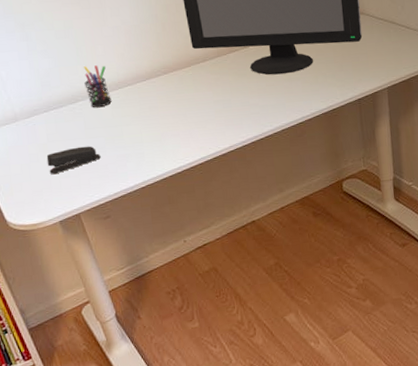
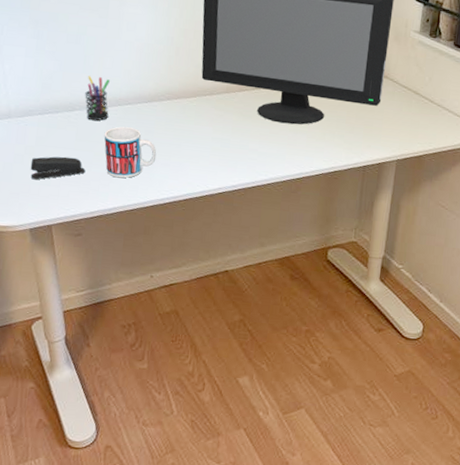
mug: none [111,107,165,157] -> present [104,126,157,178]

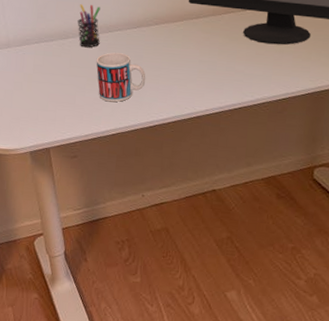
stapler: present [30,156,86,180] -> none [29,82,80,106]

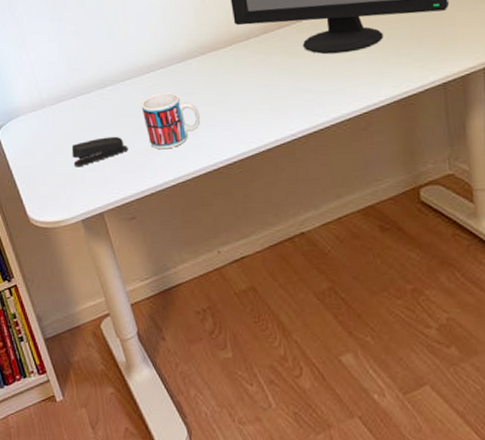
stapler: none [29,82,80,106] -> present [71,136,128,168]
pen holder: present [77,4,100,48] -> none [114,46,142,94]

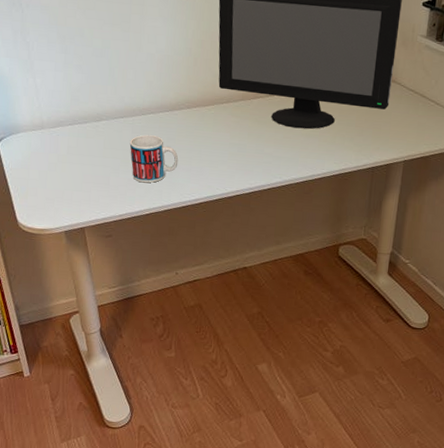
stapler: present [71,136,128,168] -> none [63,164,114,186]

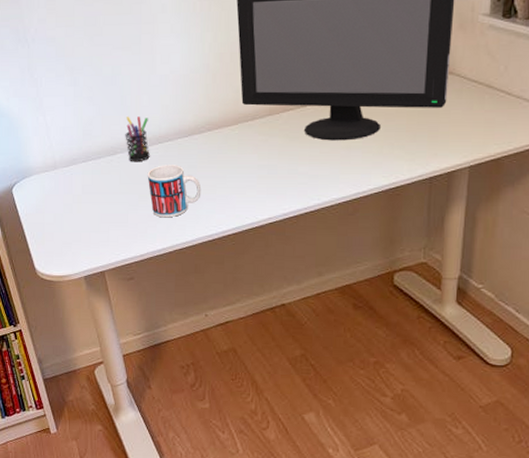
pen holder: none [111,87,133,130] -> present [125,116,150,162]

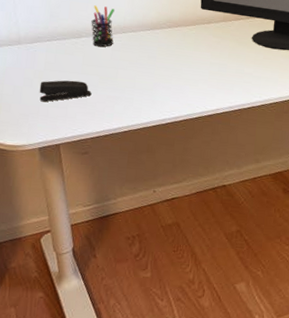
stapler: none [79,202,132,228] -> present [39,80,92,102]
mug: present [147,165,202,218] -> none [109,52,159,100]

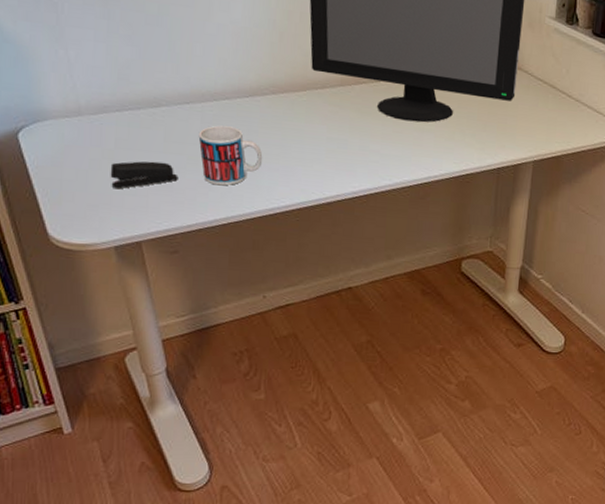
pen holder: present [91,5,115,47] -> none [172,65,203,119]
mug: none [109,52,159,100] -> present [198,125,263,186]

